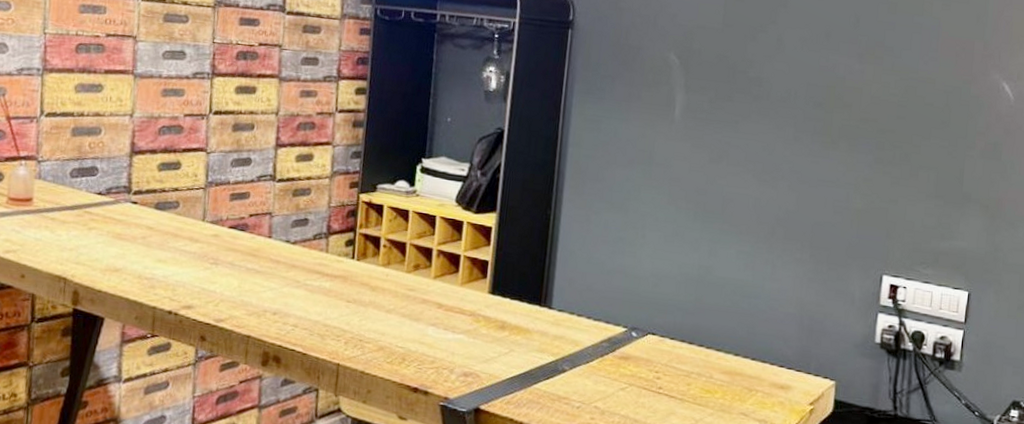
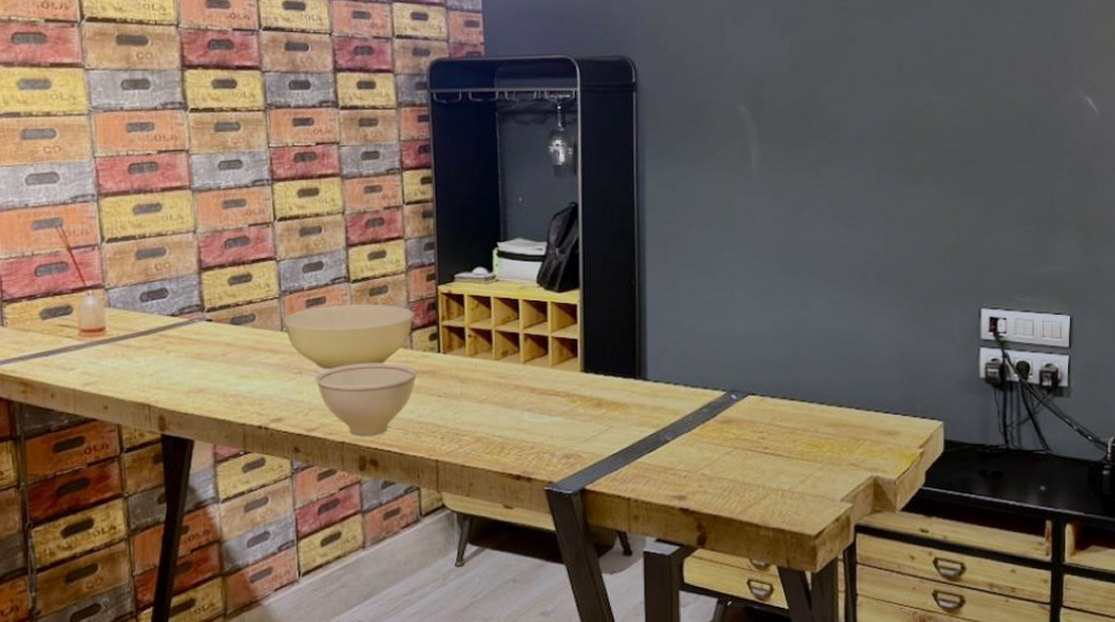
bowl: none [205,201,334,264] -> present [283,304,414,370]
bowl: none [229,260,330,333] -> present [315,363,417,435]

